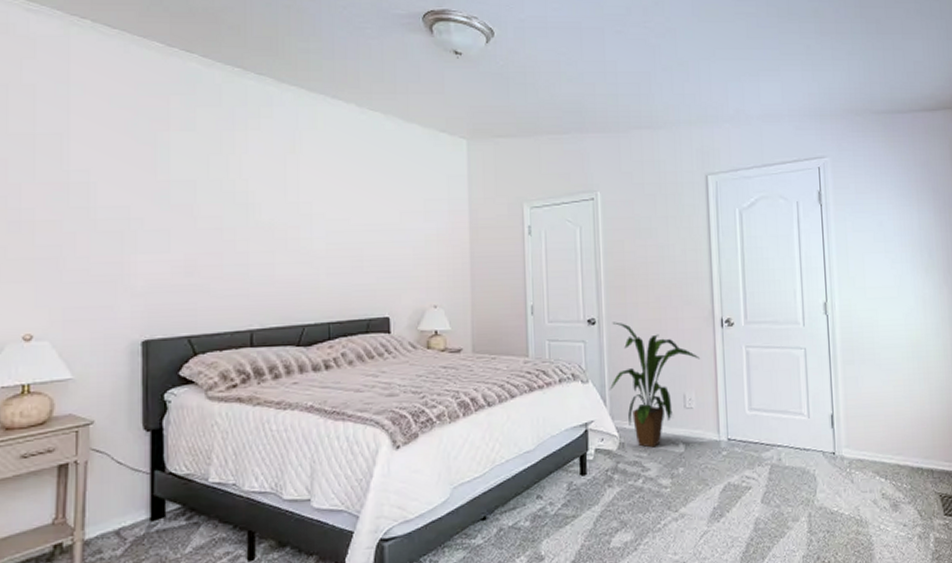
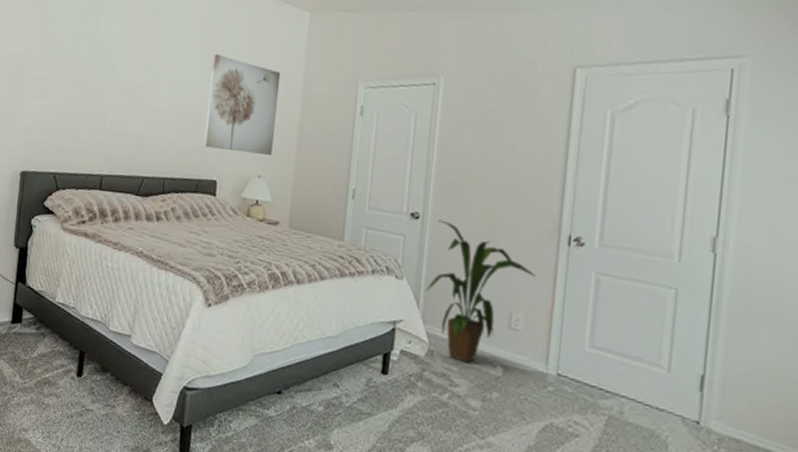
wall art: none [368,187,446,285] -> present [203,53,281,155]

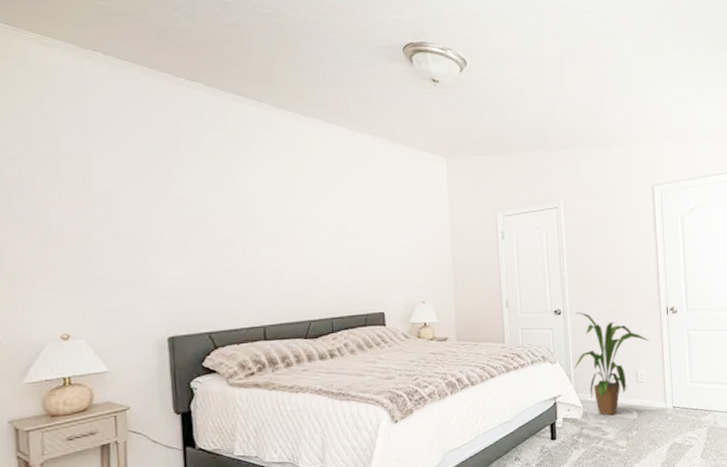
wall art: present [203,53,281,155] -> none [361,200,432,285]

